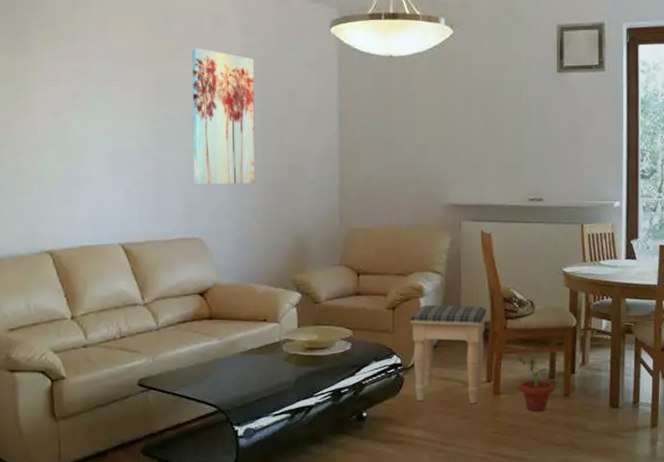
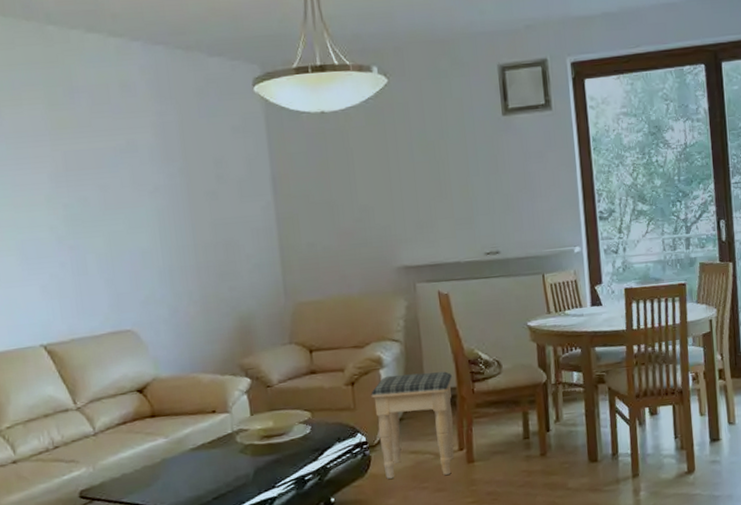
wall art: present [192,47,256,185] -> none [101,119,188,272]
potted plant: present [518,356,554,411] -> none [489,417,530,476]

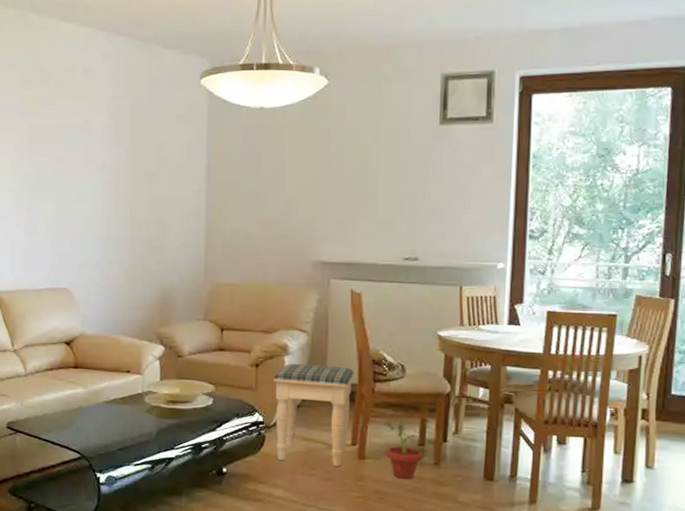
potted plant: none [489,417,530,476] -> present [385,421,423,479]

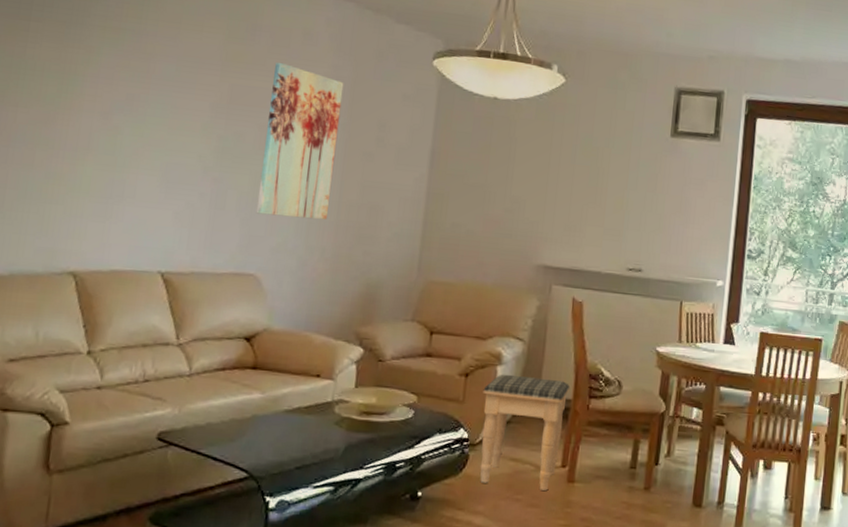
wall art: none [62,100,124,237] -> present [256,62,344,220]
potted plant: present [385,421,423,479] -> none [595,441,634,505]

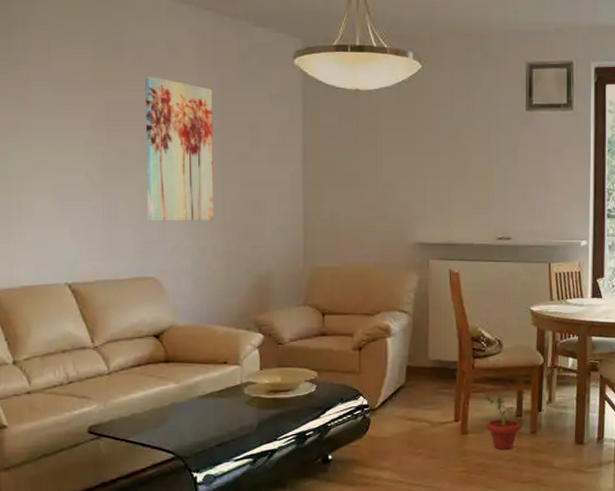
footstool: present [480,374,571,491] -> none [376,344,456,443]
potted plant: none [595,441,634,505] -> present [485,394,521,450]

